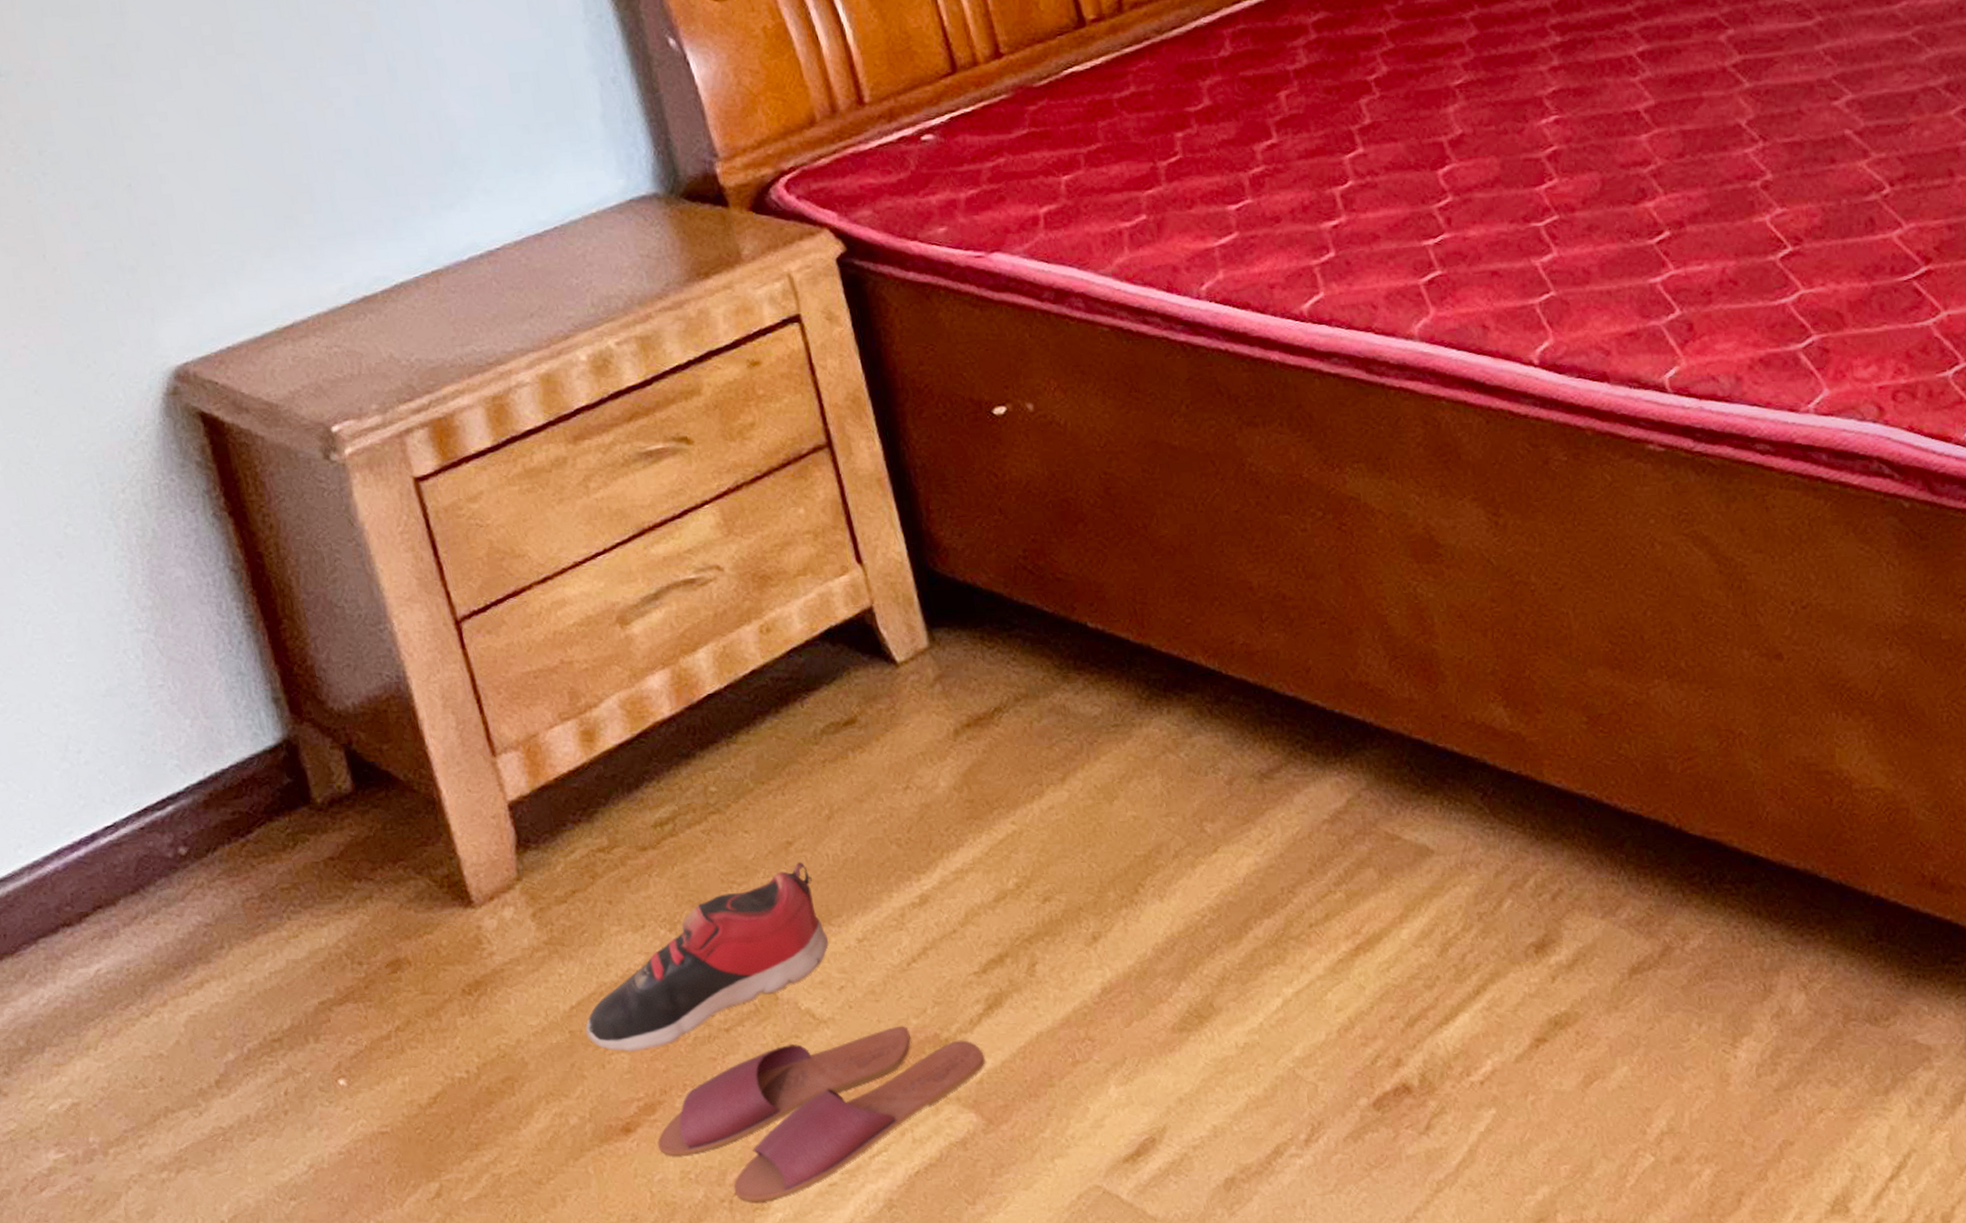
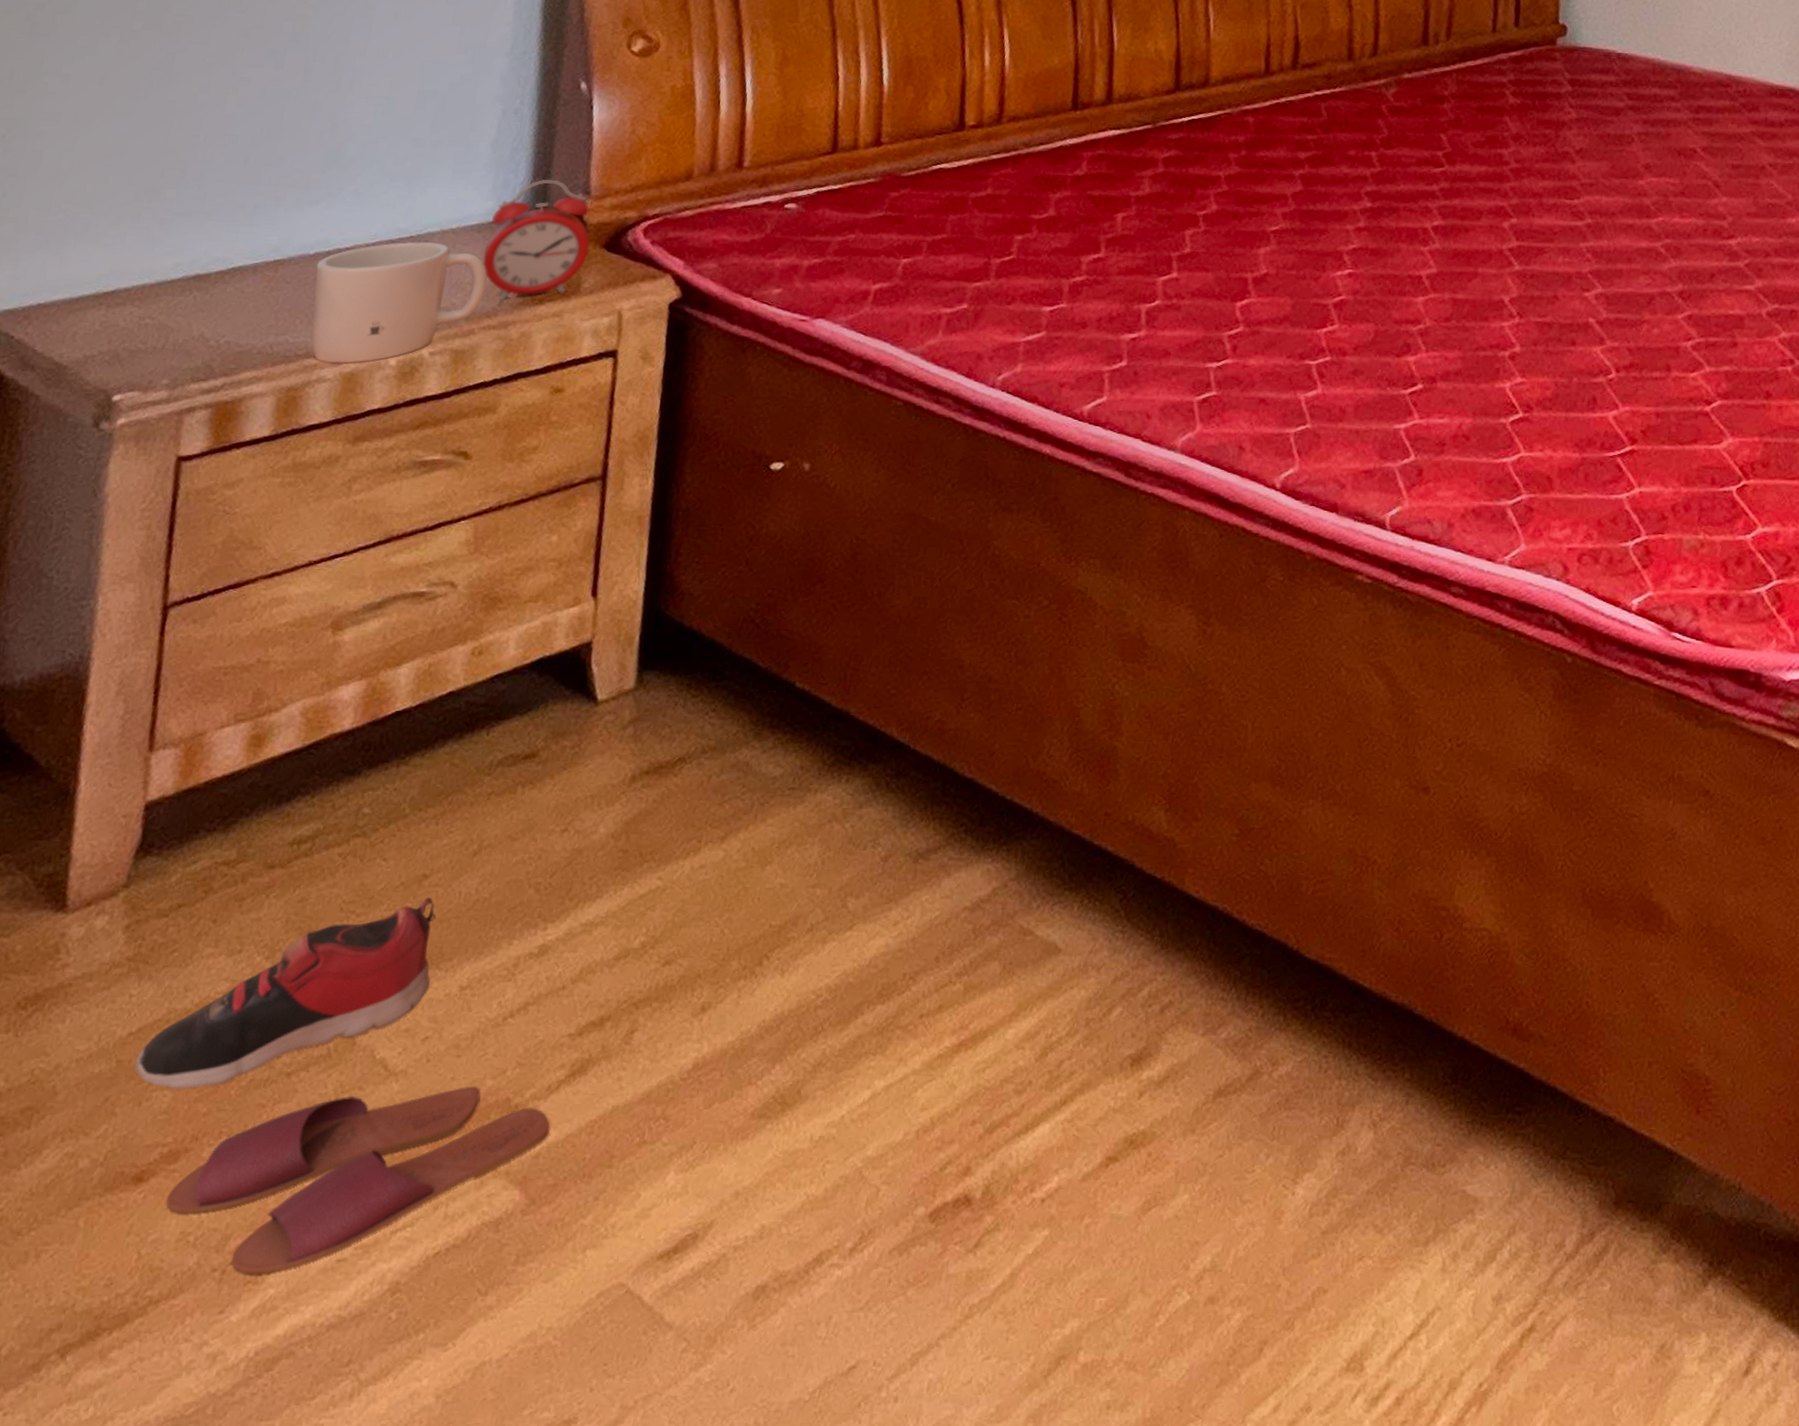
mug: none [474,230,648,368] -> present [311,241,488,365]
alarm clock: none [628,146,738,283] -> present [482,179,590,303]

